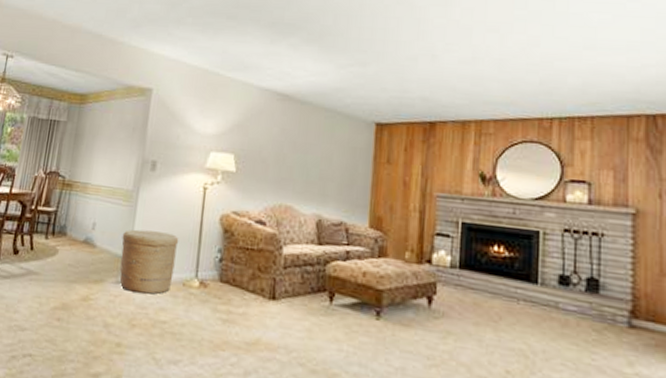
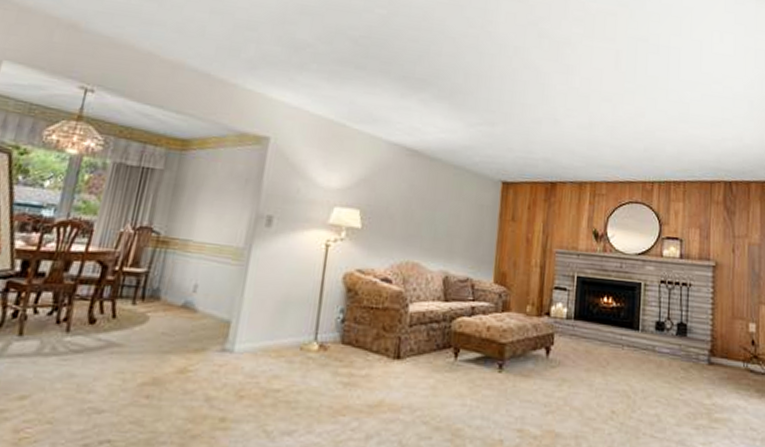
basket: present [119,229,179,295] -> none [225,290,297,361]

